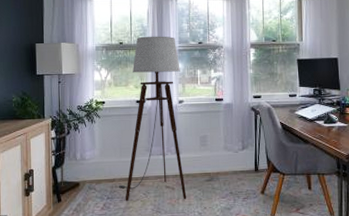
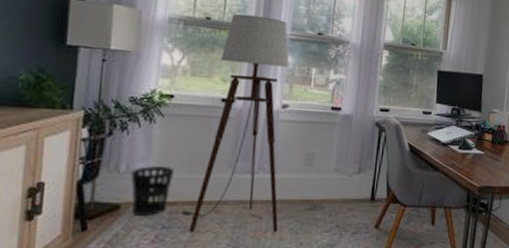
wastebasket: none [84,154,111,191] -> present [130,166,174,217]

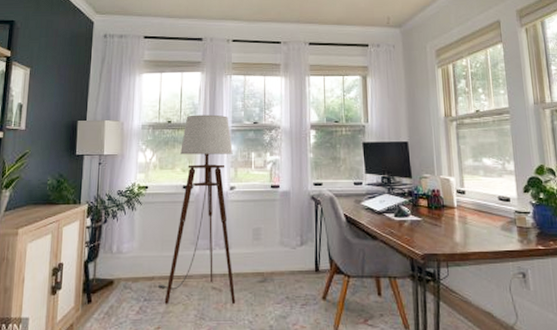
wastebasket: present [130,166,174,217] -> none [120,246,151,291]

